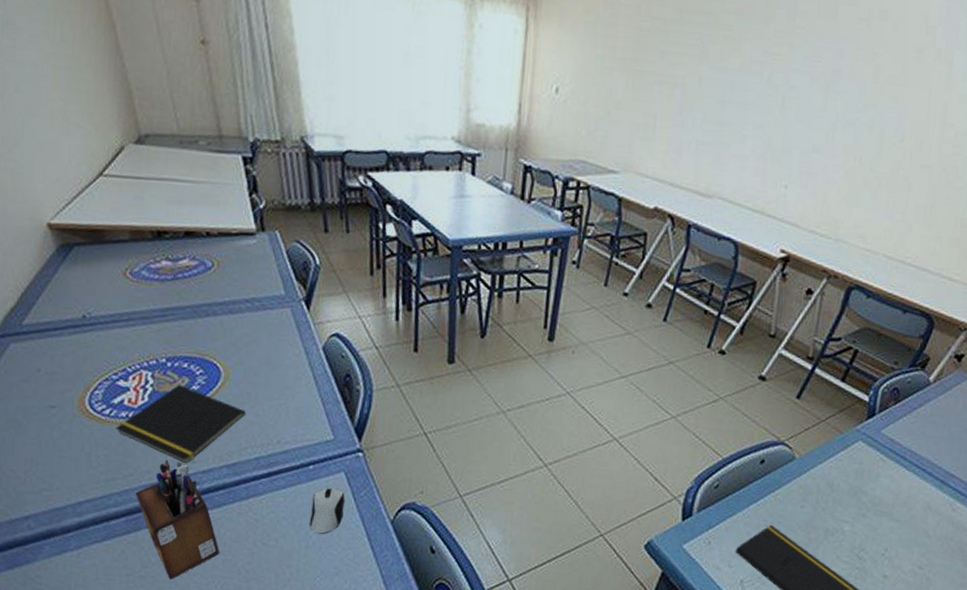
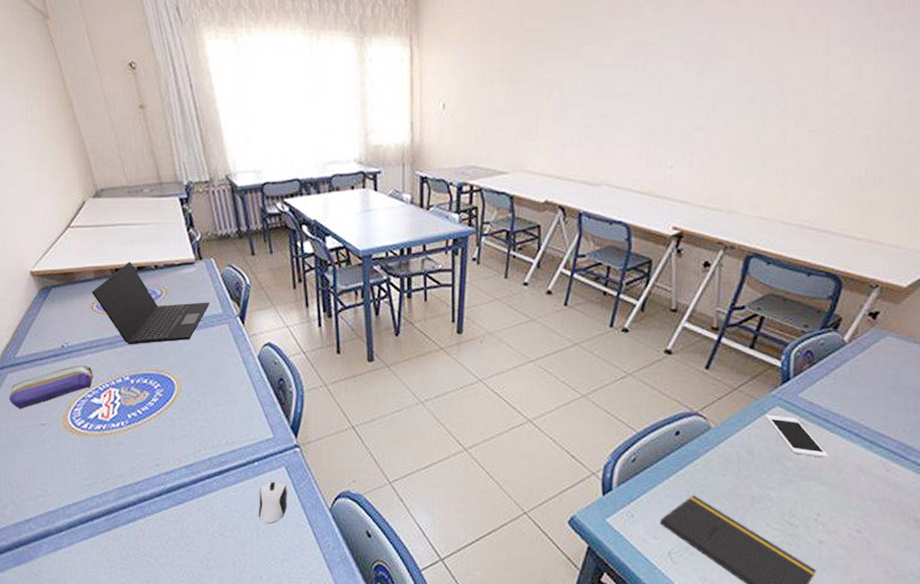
pencil case: none [10,340,121,387] -> present [9,365,93,409]
notepad: present [115,384,245,464] -> none [93,398,197,467]
laptop: none [125,224,270,322] -> present [92,262,210,345]
desk organizer: present [135,459,219,580] -> none [112,464,184,570]
cell phone: none [848,448,902,495] -> present [766,414,829,458]

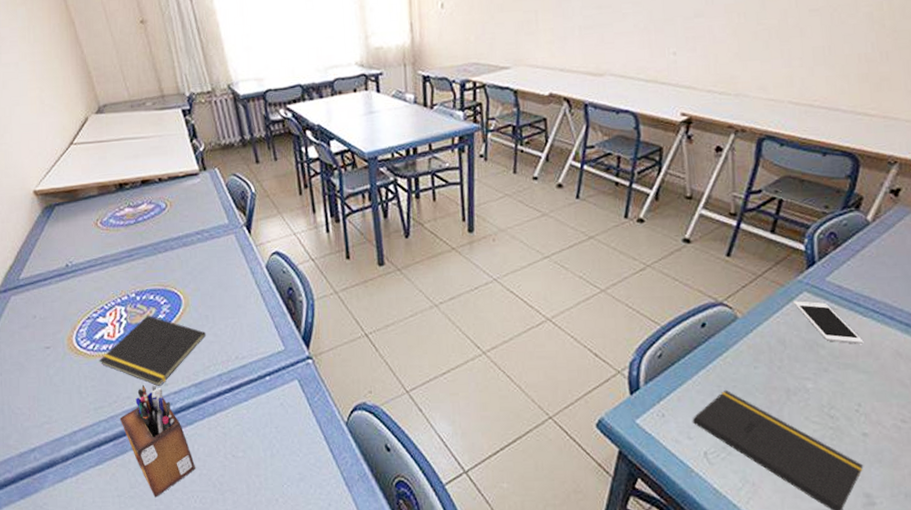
pencil case: present [9,365,93,409] -> none [12,284,99,333]
laptop: present [92,262,210,345] -> none [96,176,215,261]
notepad: none [93,398,197,467] -> present [99,315,206,387]
desk organizer: none [112,464,184,570] -> present [119,384,195,498]
computer mouse: present [258,481,287,524] -> none [271,395,301,441]

